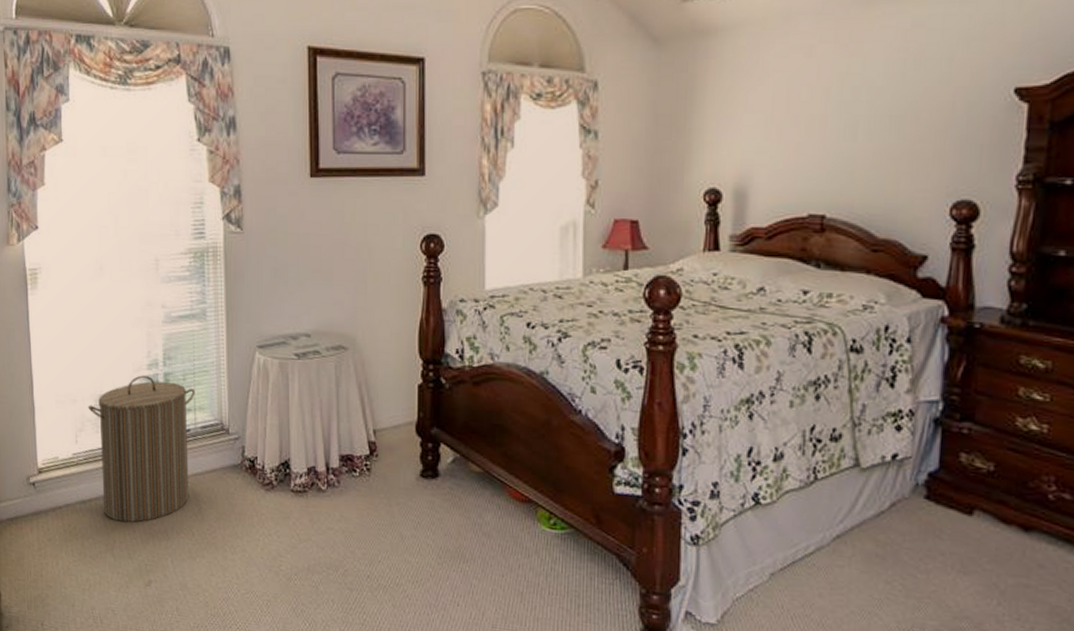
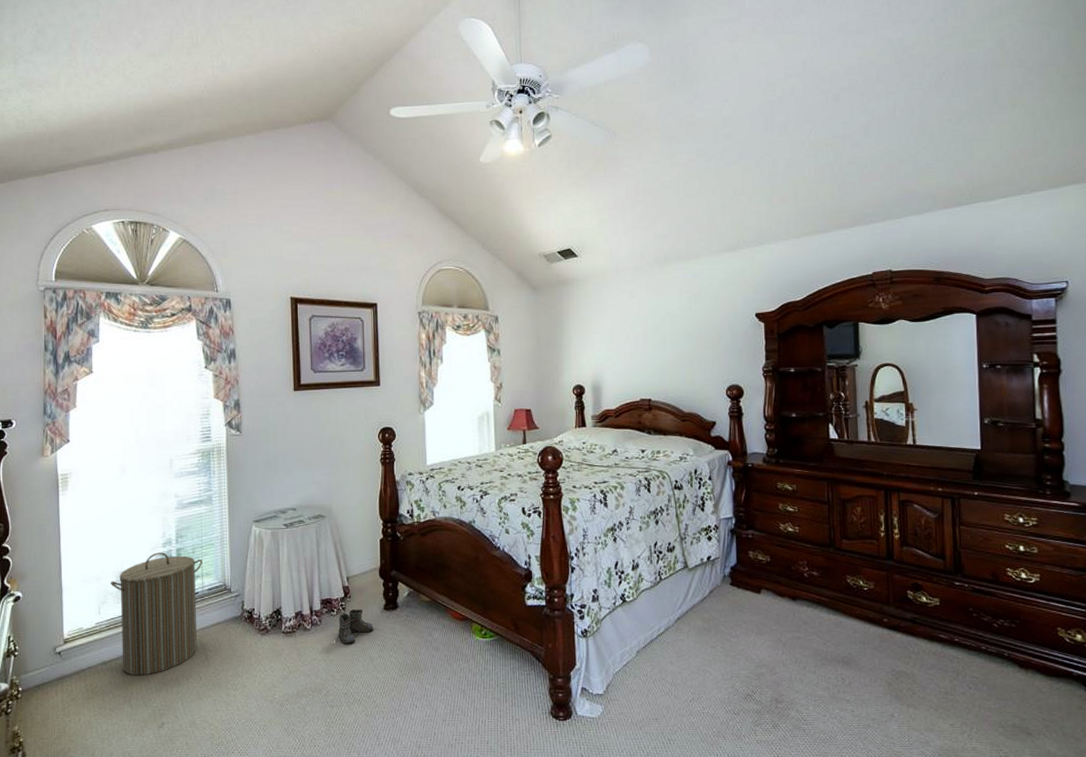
boots: none [358,472,406,516] -> present [336,609,374,644]

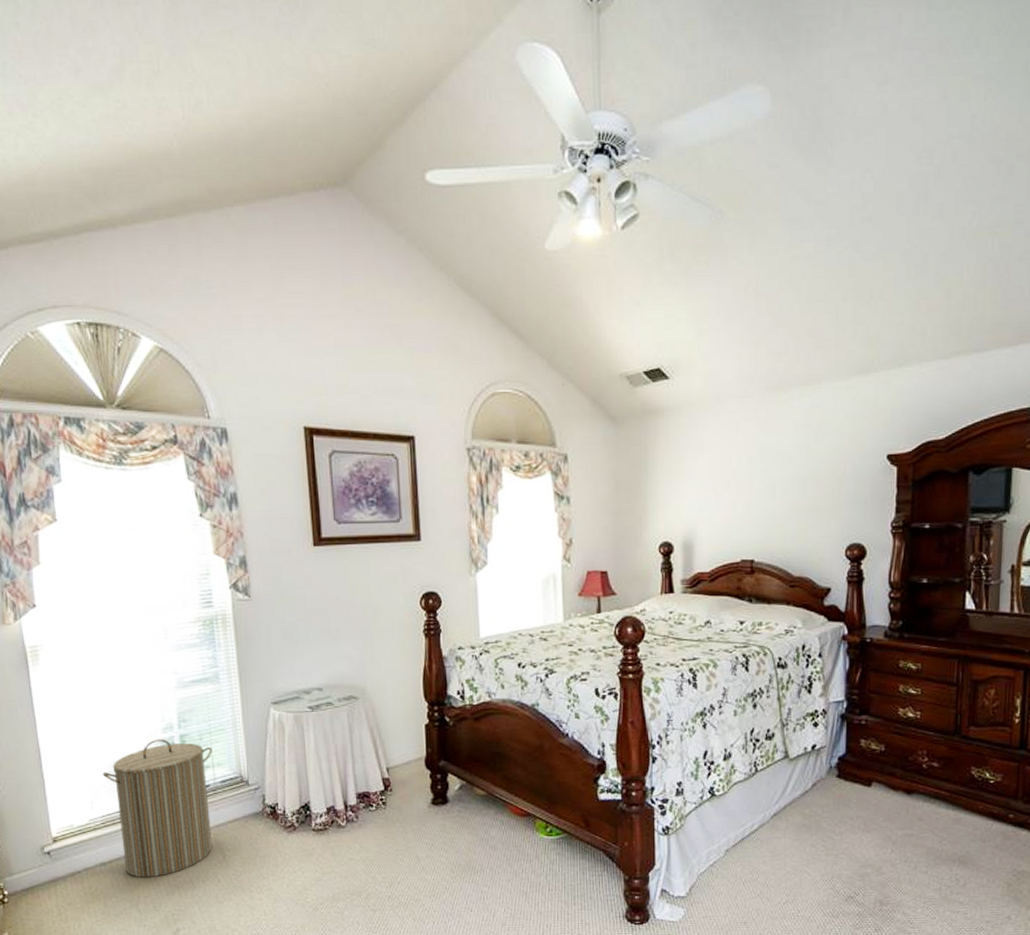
boots: present [336,609,374,644] -> none [377,804,420,843]

